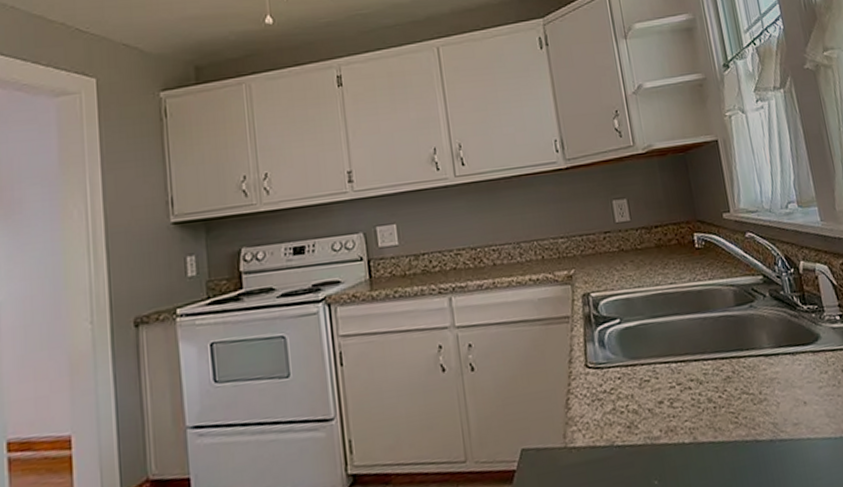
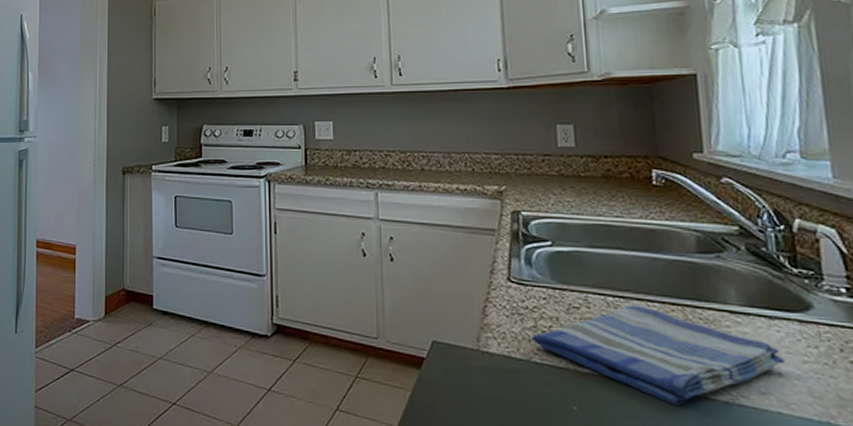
dish towel: none [612,365,807,456] -> present [532,305,785,406]

